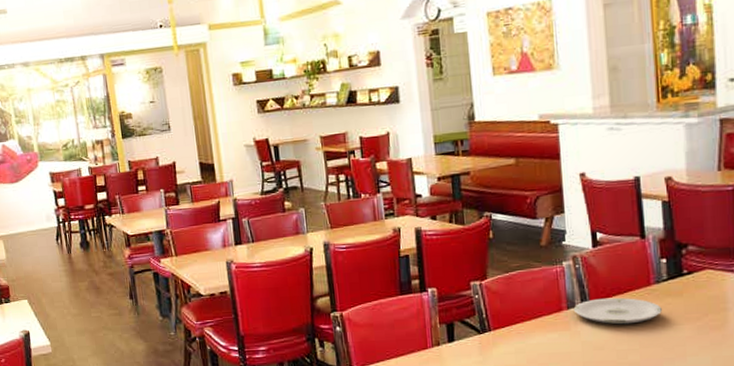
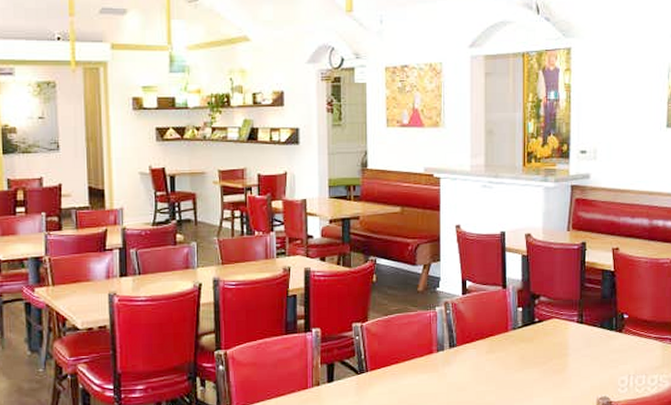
plate: present [573,297,662,325] -> none [442,342,516,367]

